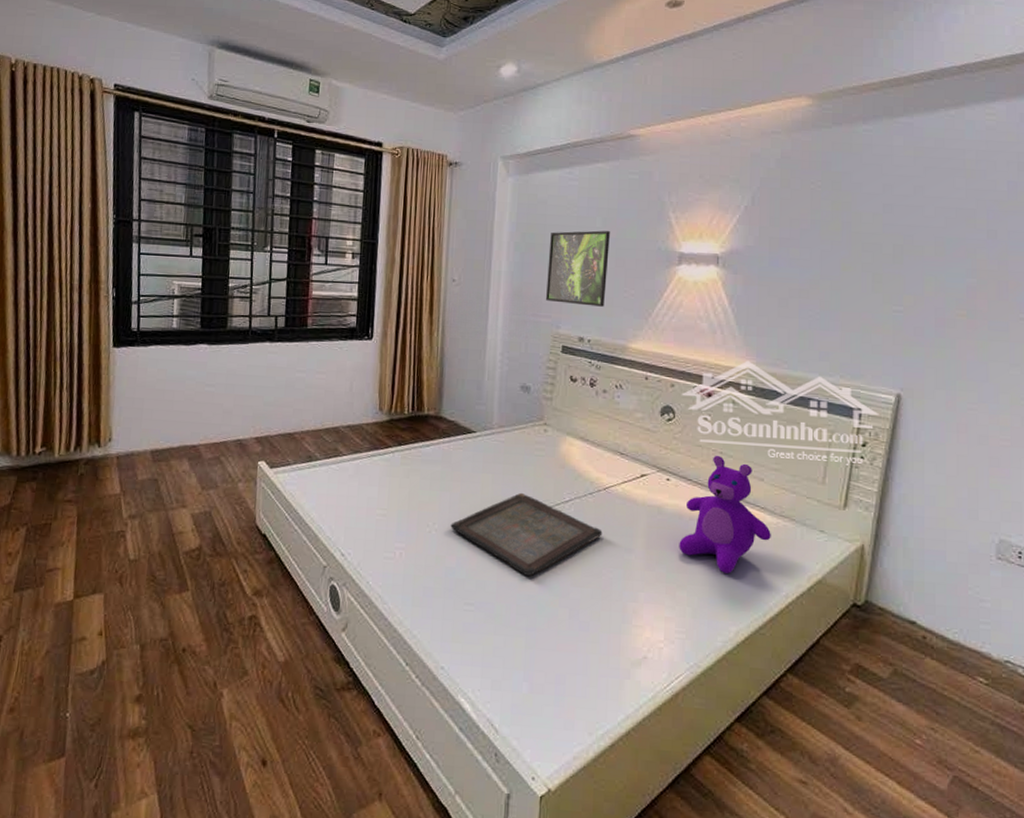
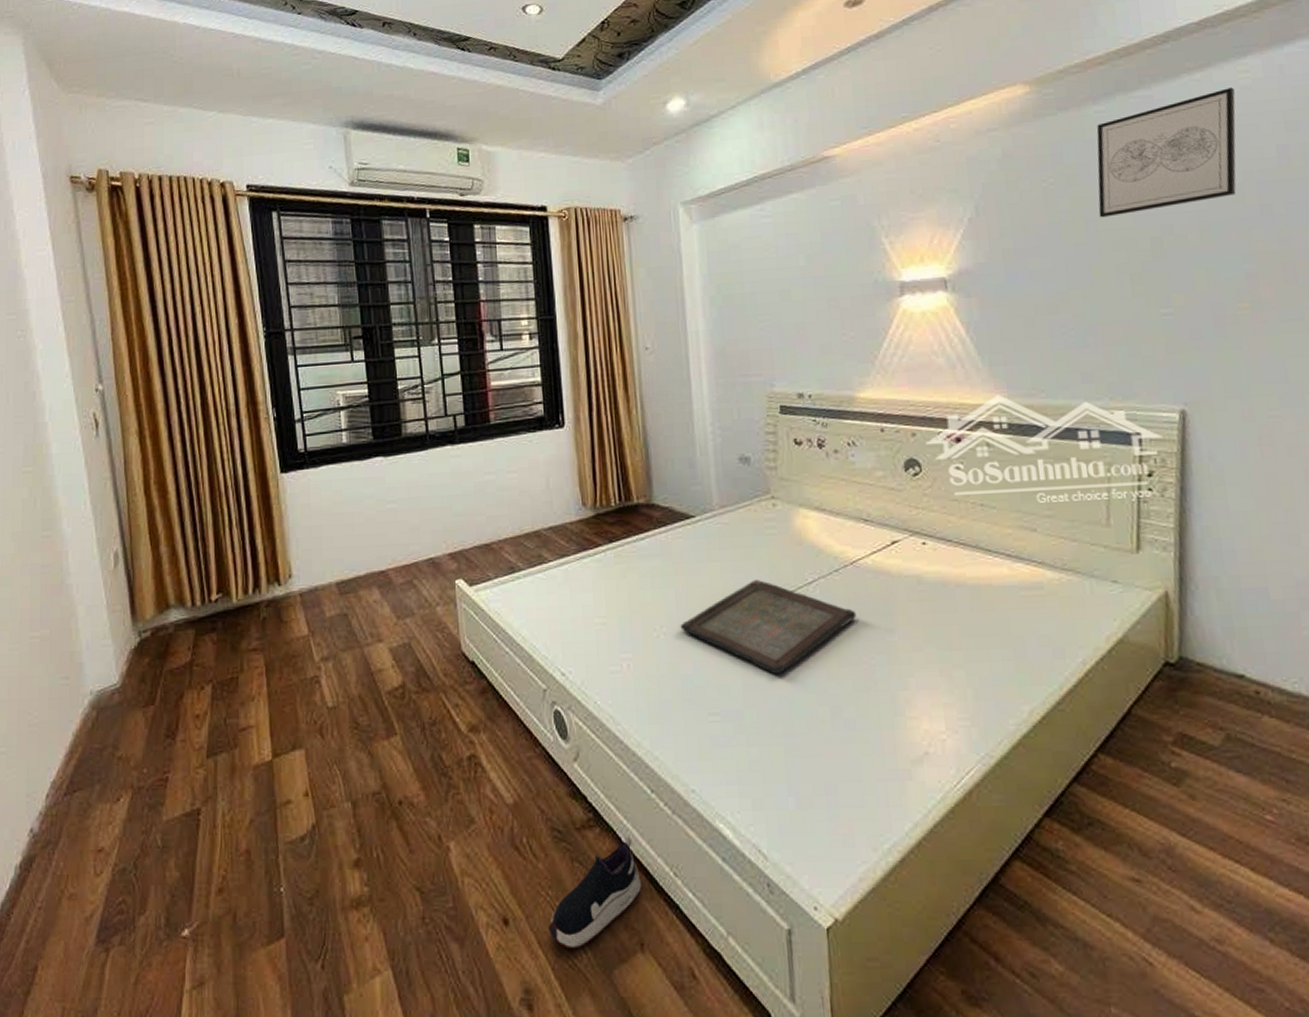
shoe: none [301,700,388,794] -> present [548,836,643,951]
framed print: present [546,230,610,307] -> none [749,269,822,358]
teddy bear: present [679,455,771,574] -> none [947,508,1055,644]
wall art: none [854,126,981,222] -> present [1096,87,1237,218]

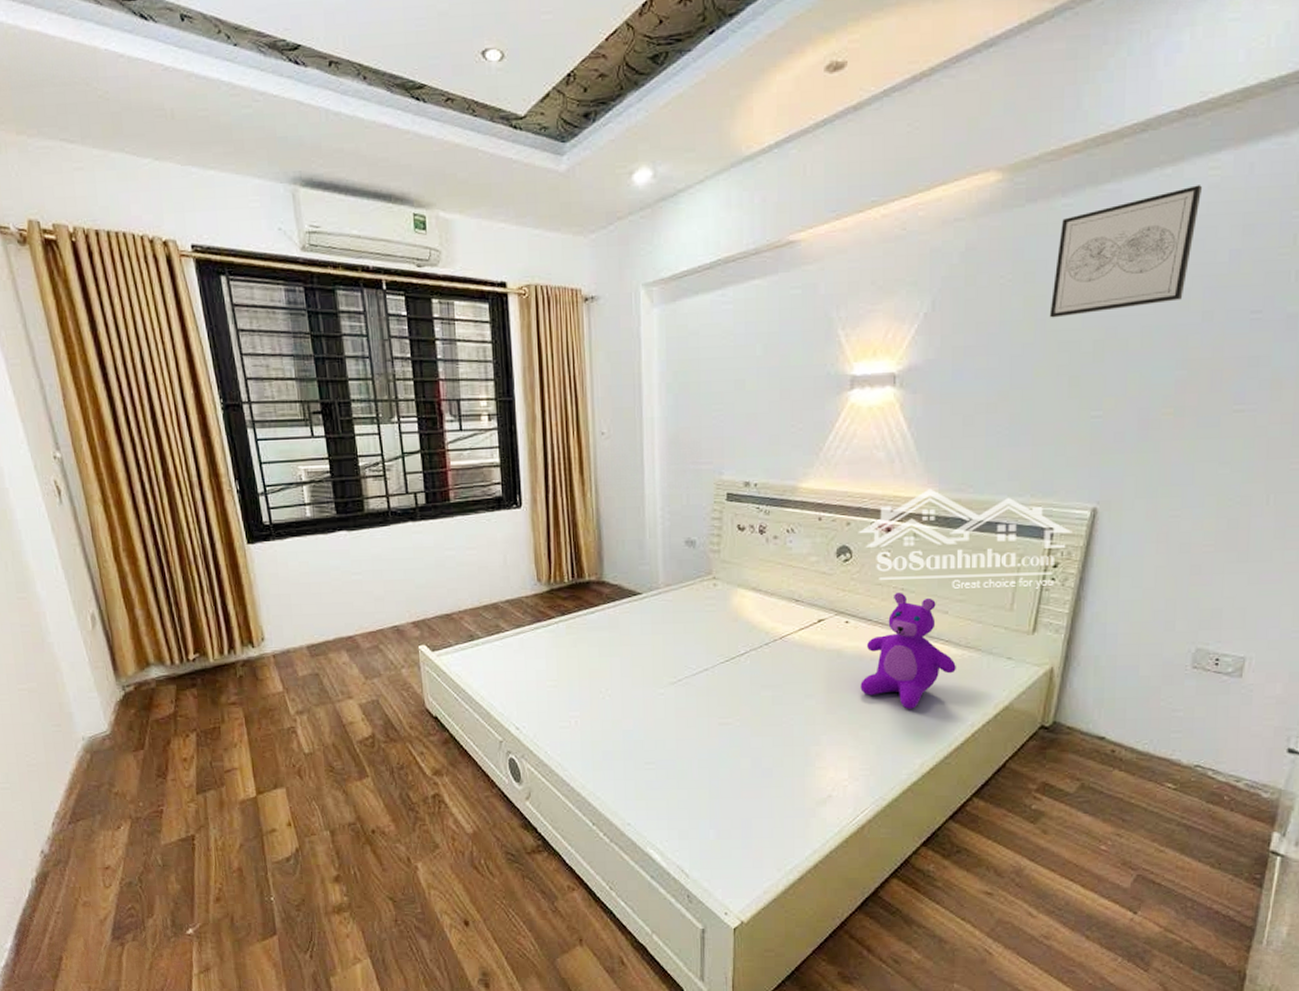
shoe: present [548,836,643,951] -> none [502,859,583,944]
serving tray: present [680,579,857,675] -> none [624,650,781,732]
teddy bear: none [947,508,1055,644] -> present [860,592,956,709]

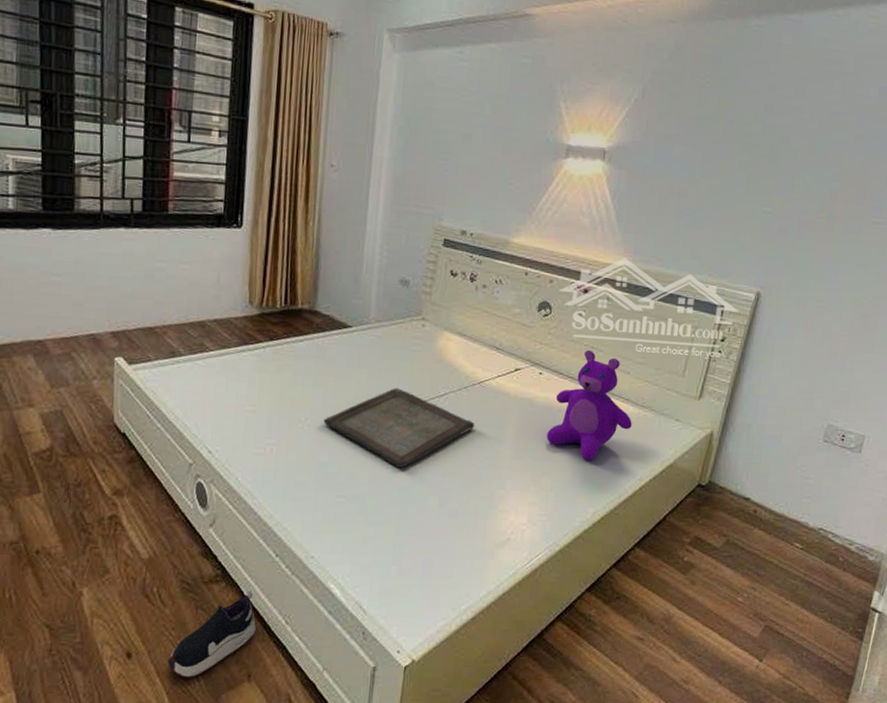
shoe: none [502,859,583,944] -> present [168,590,257,679]
serving tray: none [624,650,781,732] -> present [323,387,475,469]
wall art: present [1049,185,1202,318] -> none [737,28,863,123]

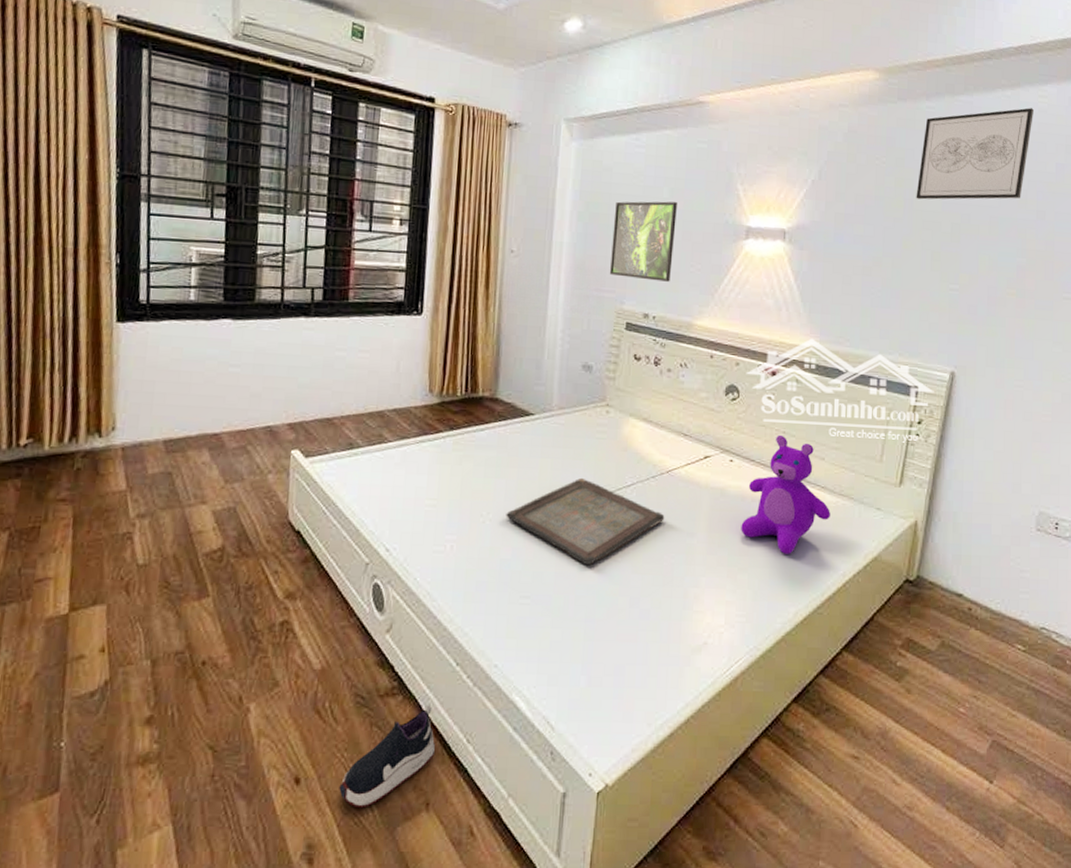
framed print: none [429,117,499,199] -> present [610,201,677,282]
wall art: none [737,28,863,123] -> present [916,107,1034,200]

